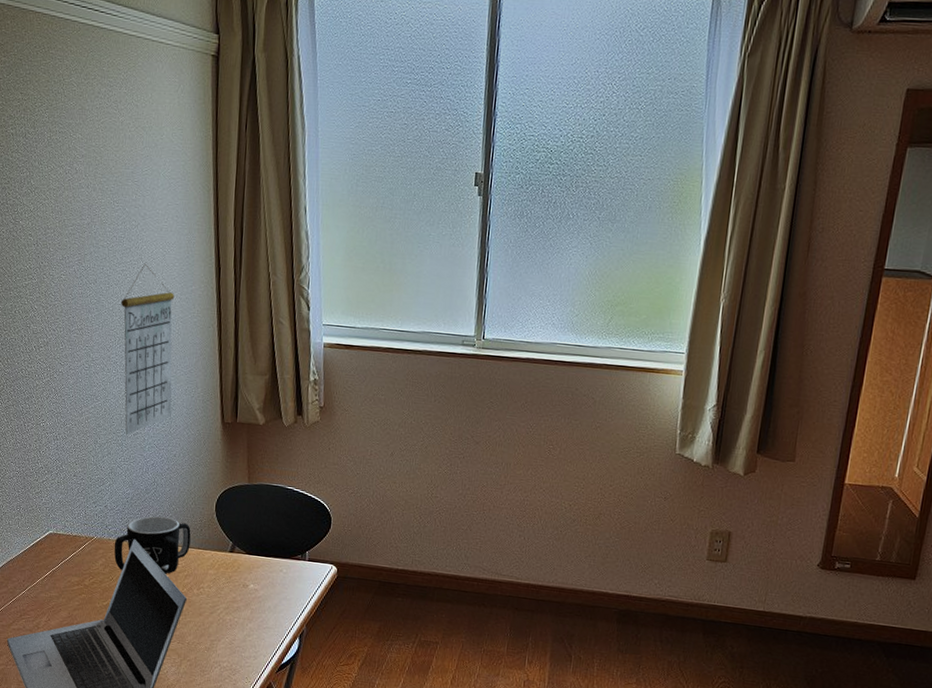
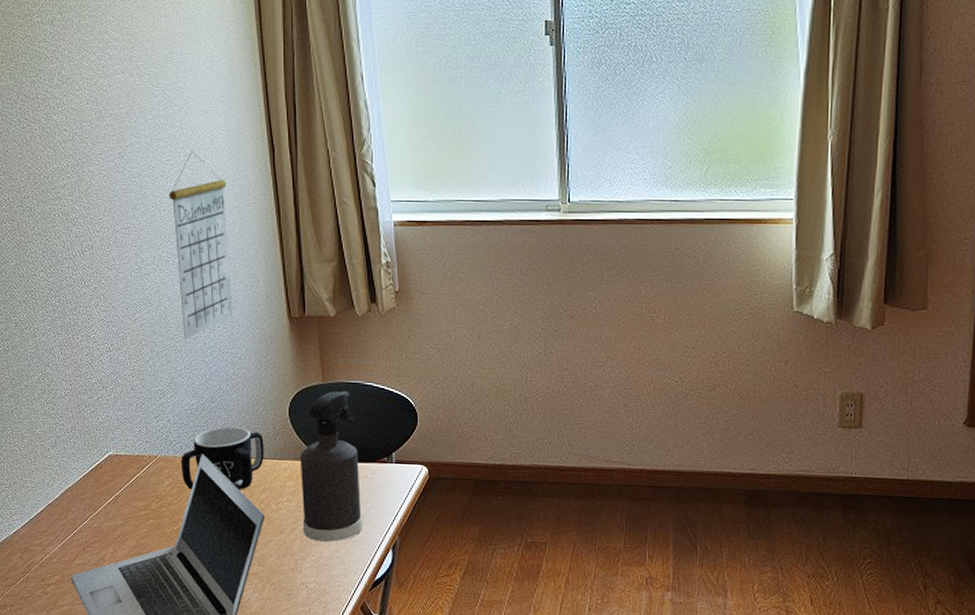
spray bottle: none [220,492,275,627] -> present [299,390,363,542]

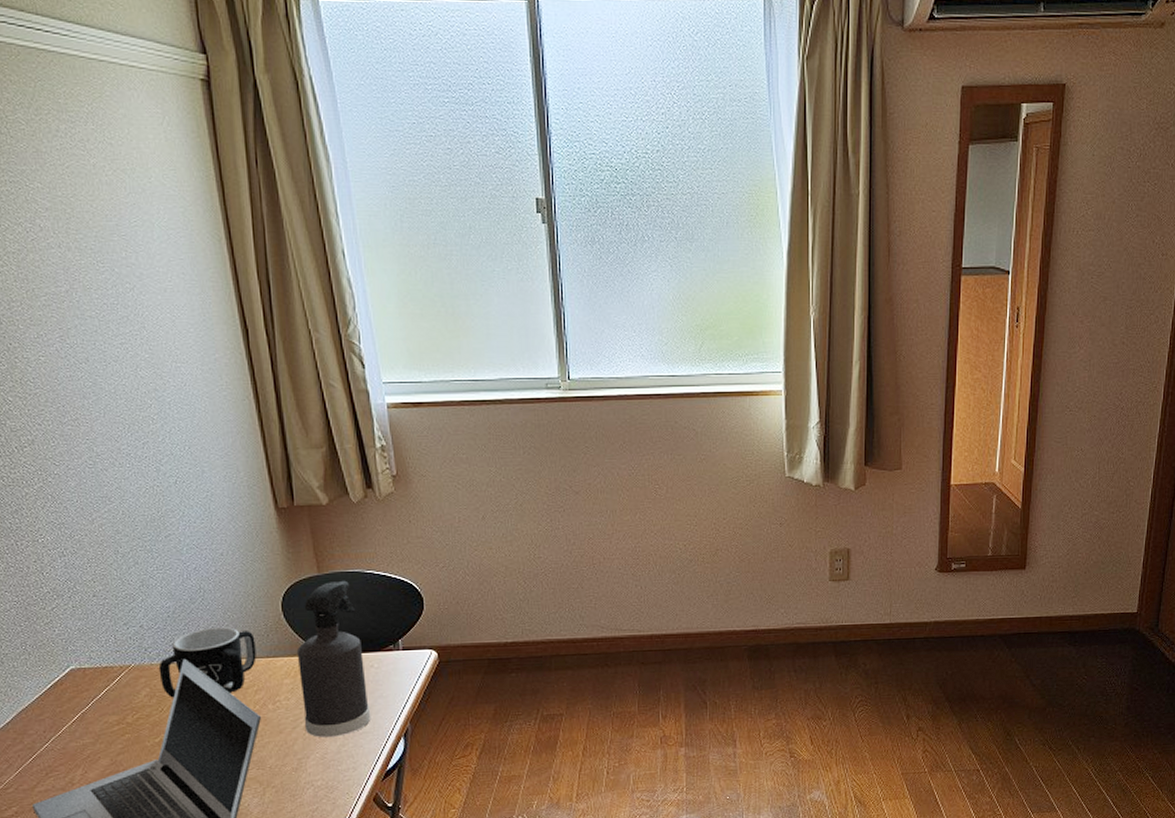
calendar: present [168,150,233,339] -> none [124,332,210,538]

